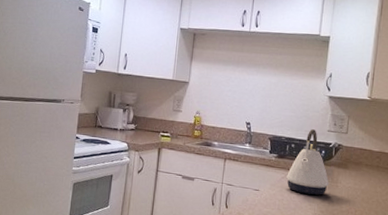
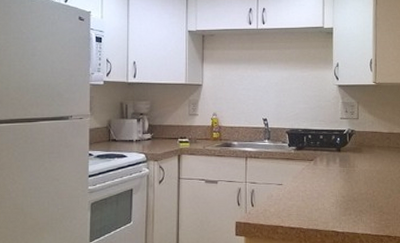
kettle: present [286,129,329,195] -> none [307,118,347,182]

